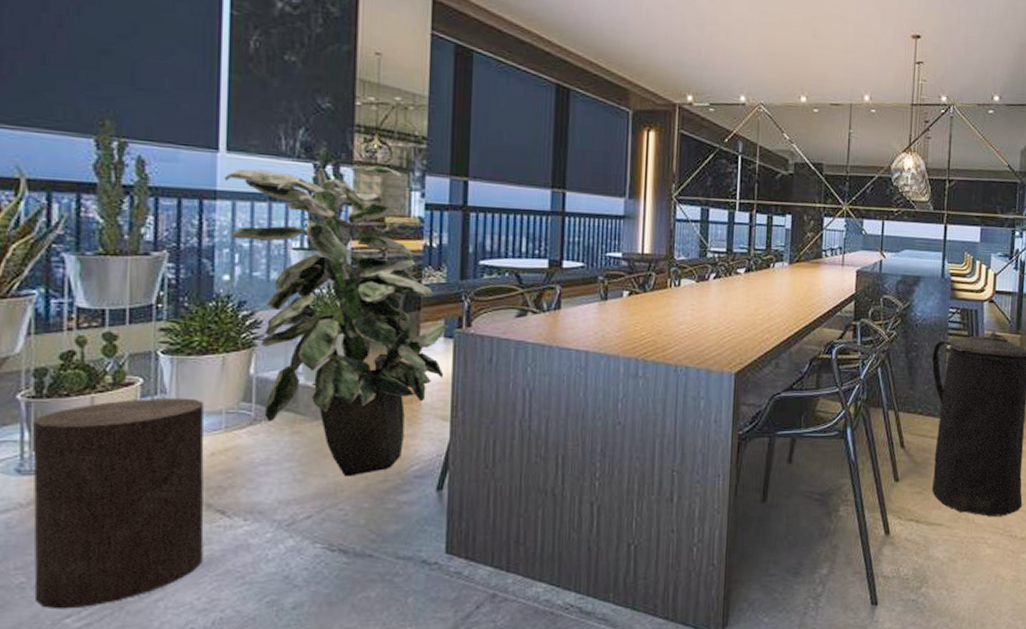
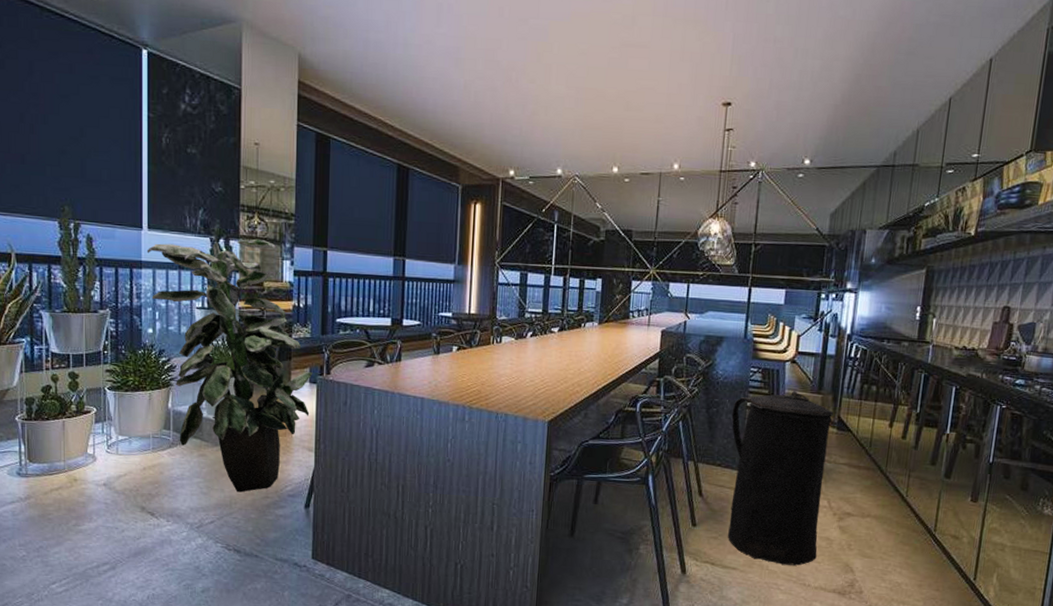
stool: present [33,397,204,609] -> none [27,423,140,578]

